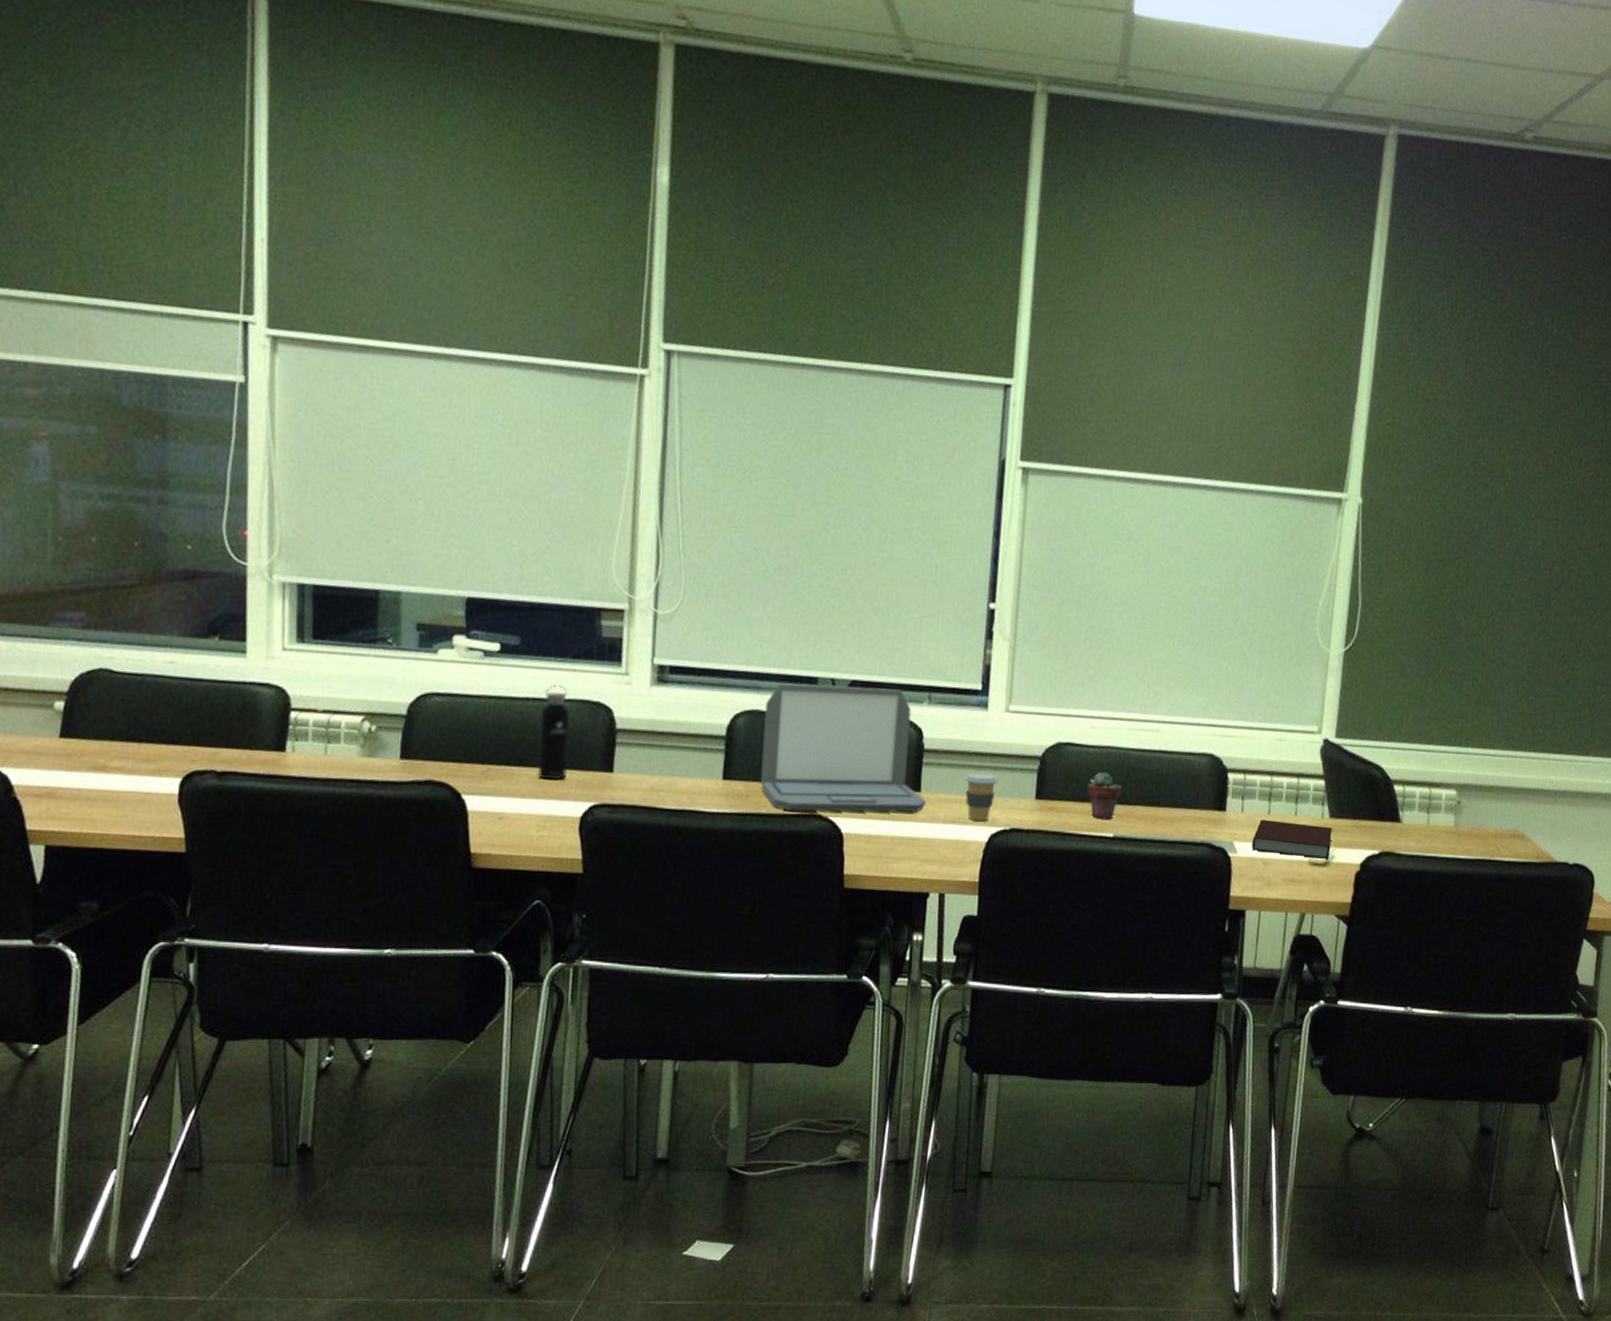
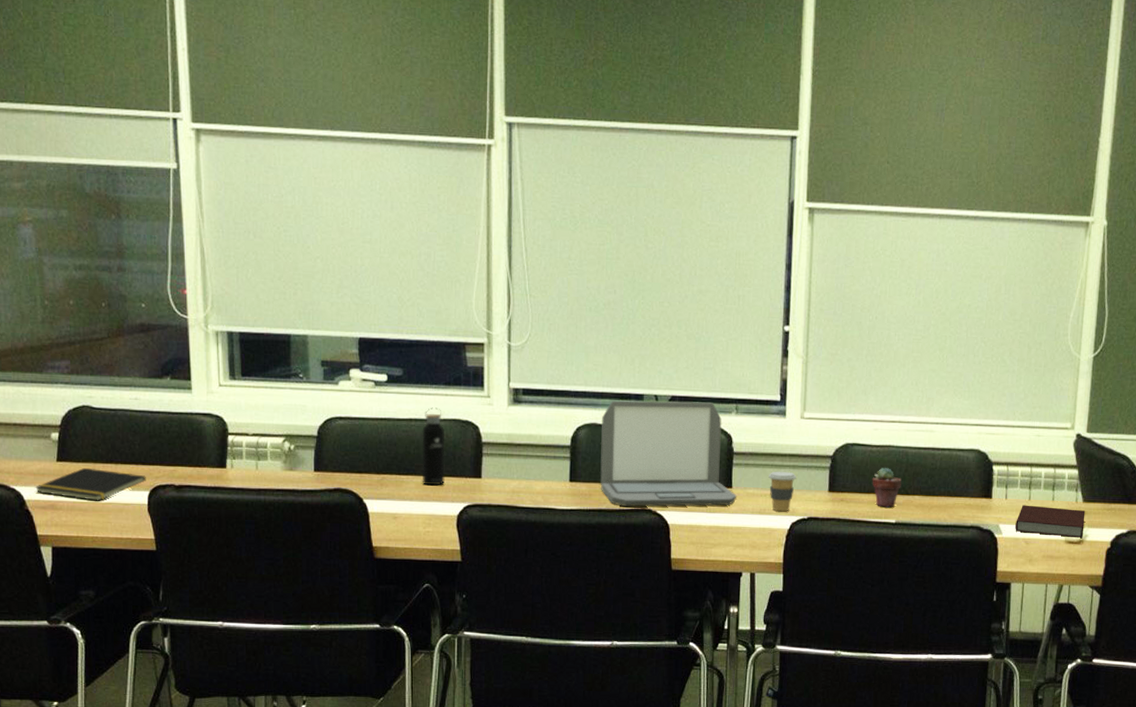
notepad: none [28,746,178,789] -> present [35,467,146,501]

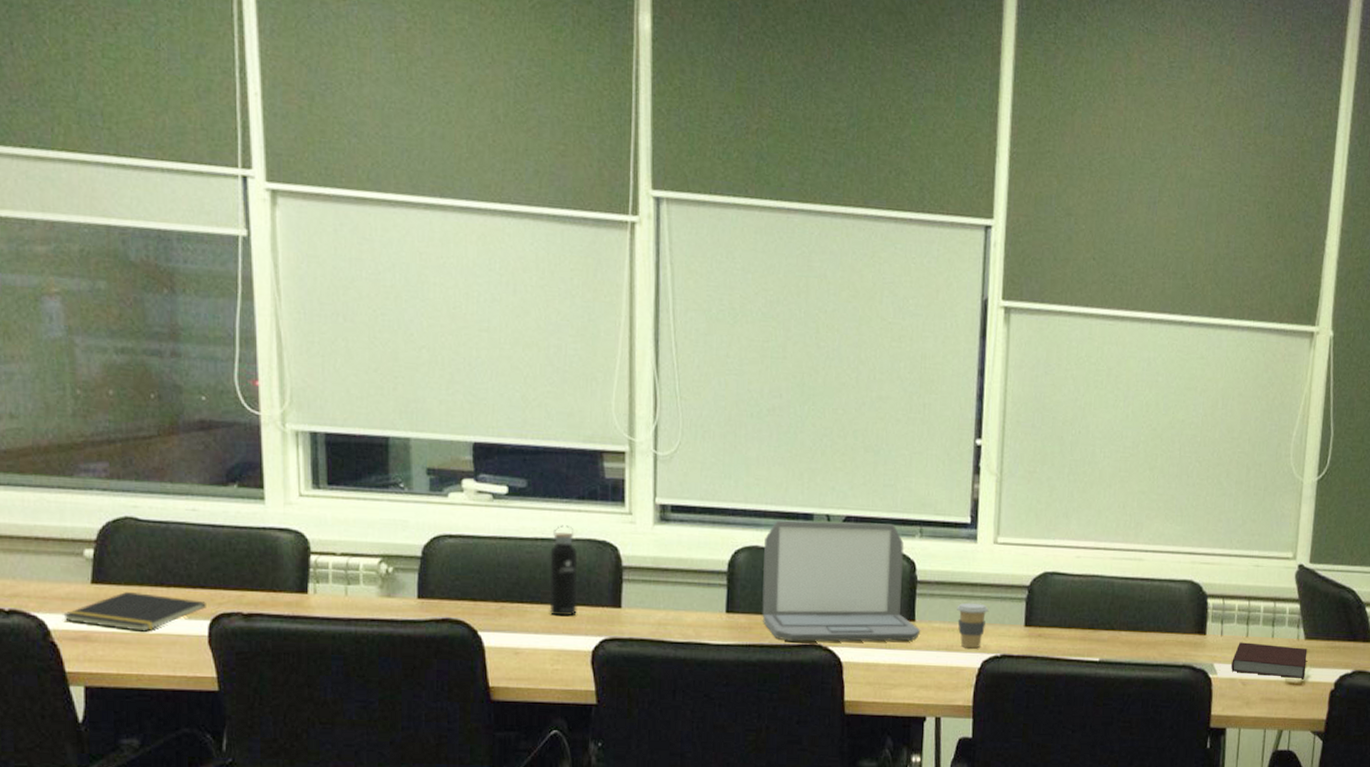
potted succulent: present [872,467,902,508] -> none [1073,599,1107,645]

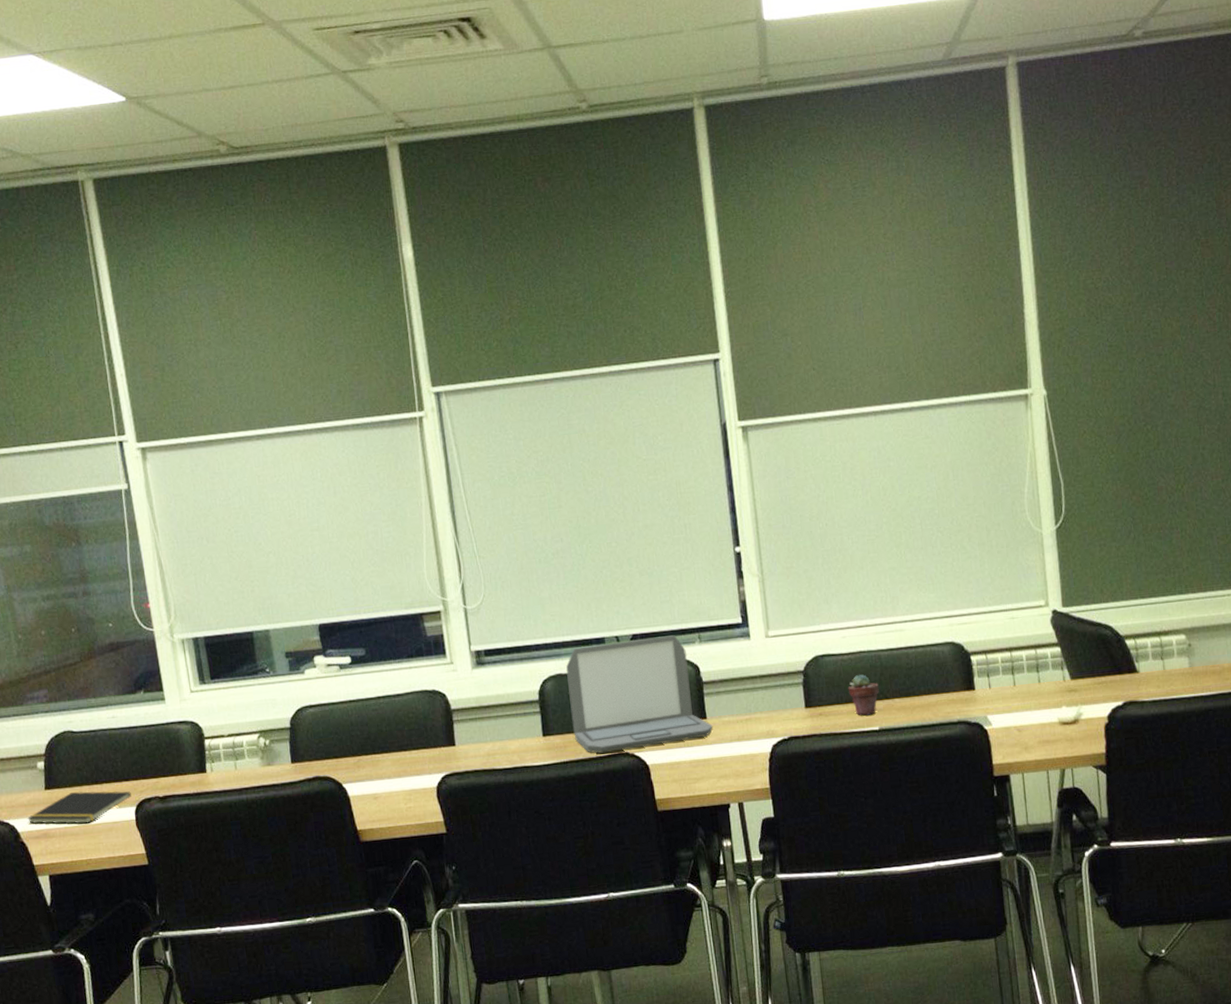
water bottle: present [549,525,578,617] -> none [391,681,420,761]
coffee cup: present [957,602,989,649] -> none [742,693,771,736]
potted succulent: none [1073,599,1107,645] -> present [848,674,879,716]
notebook: present [1231,642,1308,678] -> none [1004,688,1077,721]

